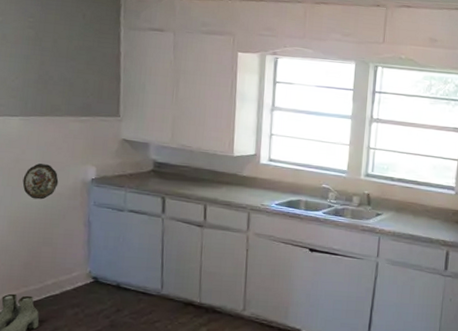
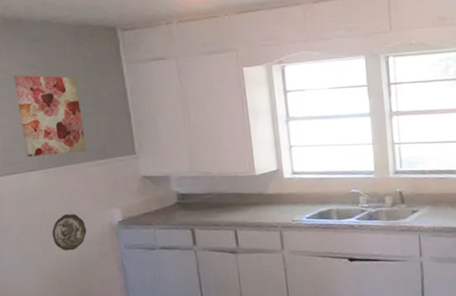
wall art: none [8,20,72,106] -> present [13,75,87,157]

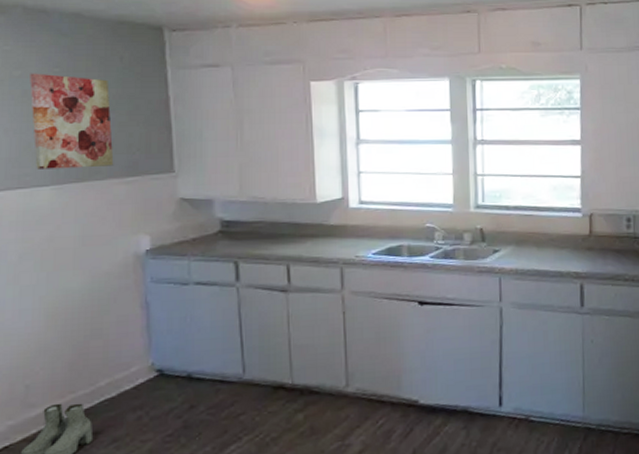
decorative plate: present [52,214,87,251] -> none [60,239,105,284]

